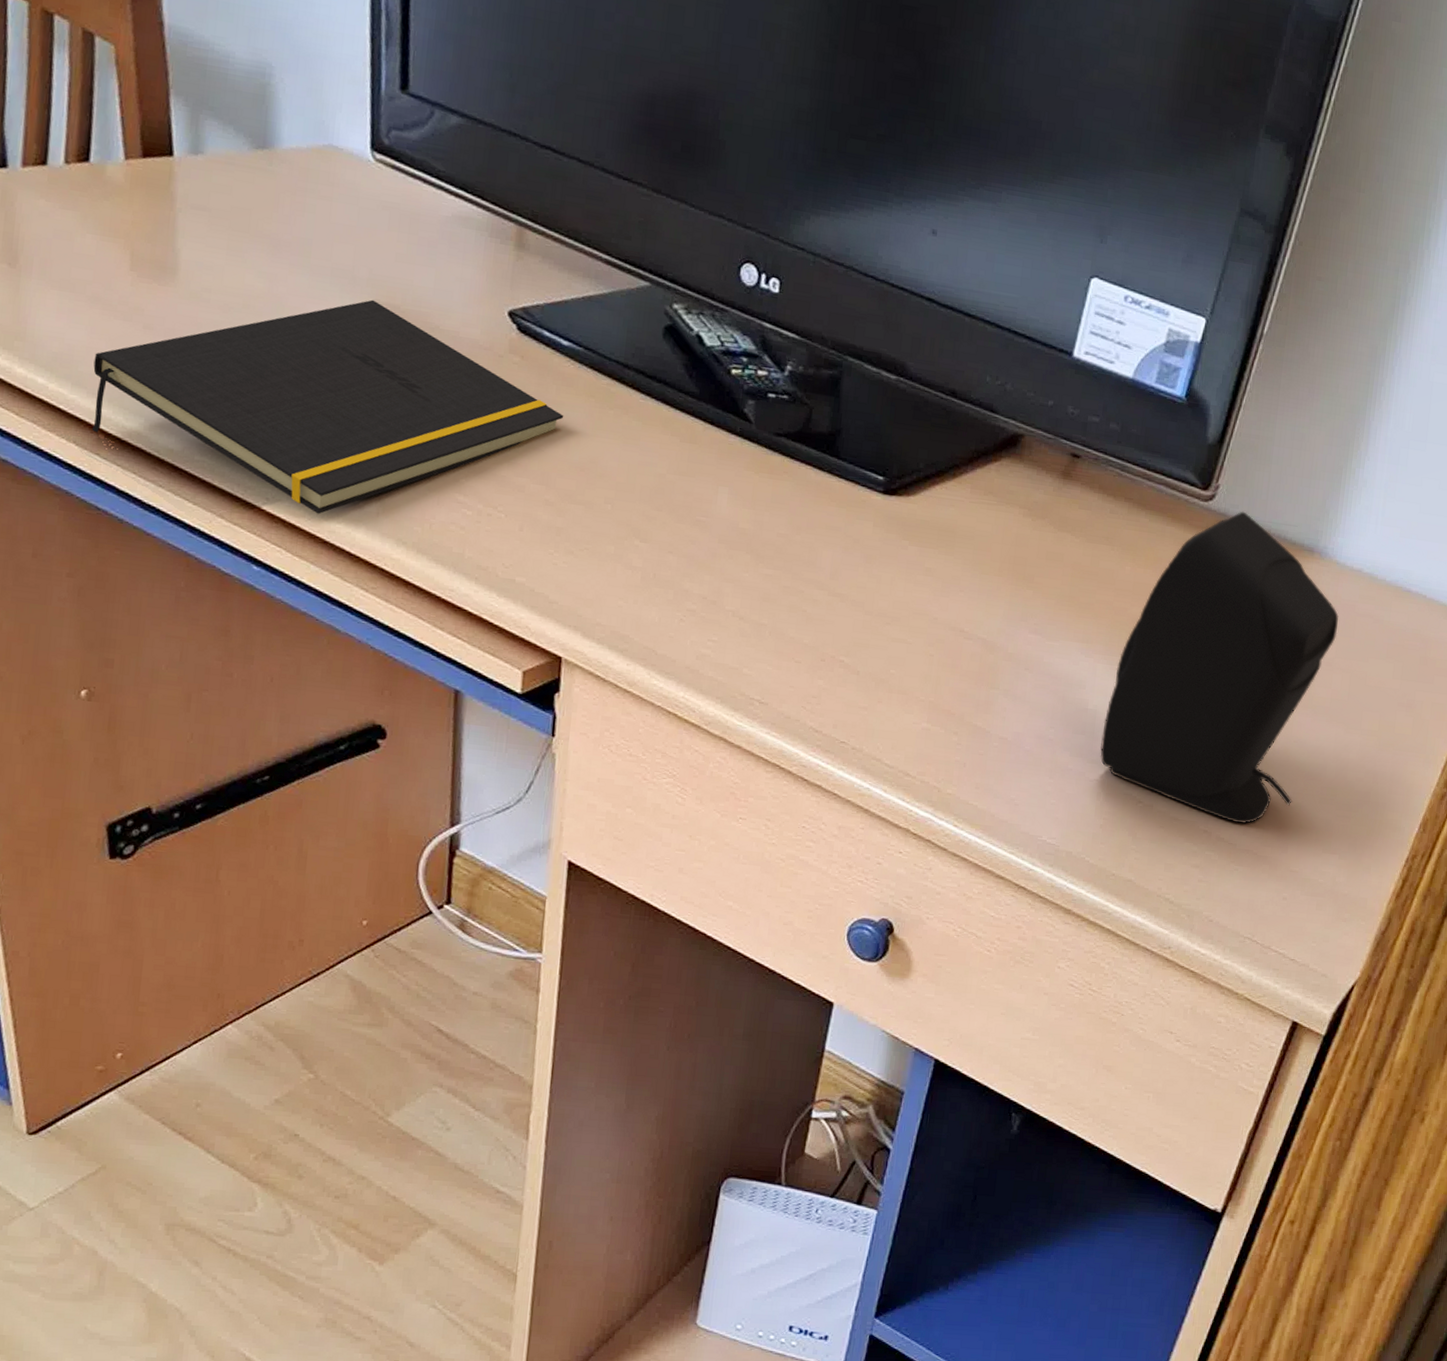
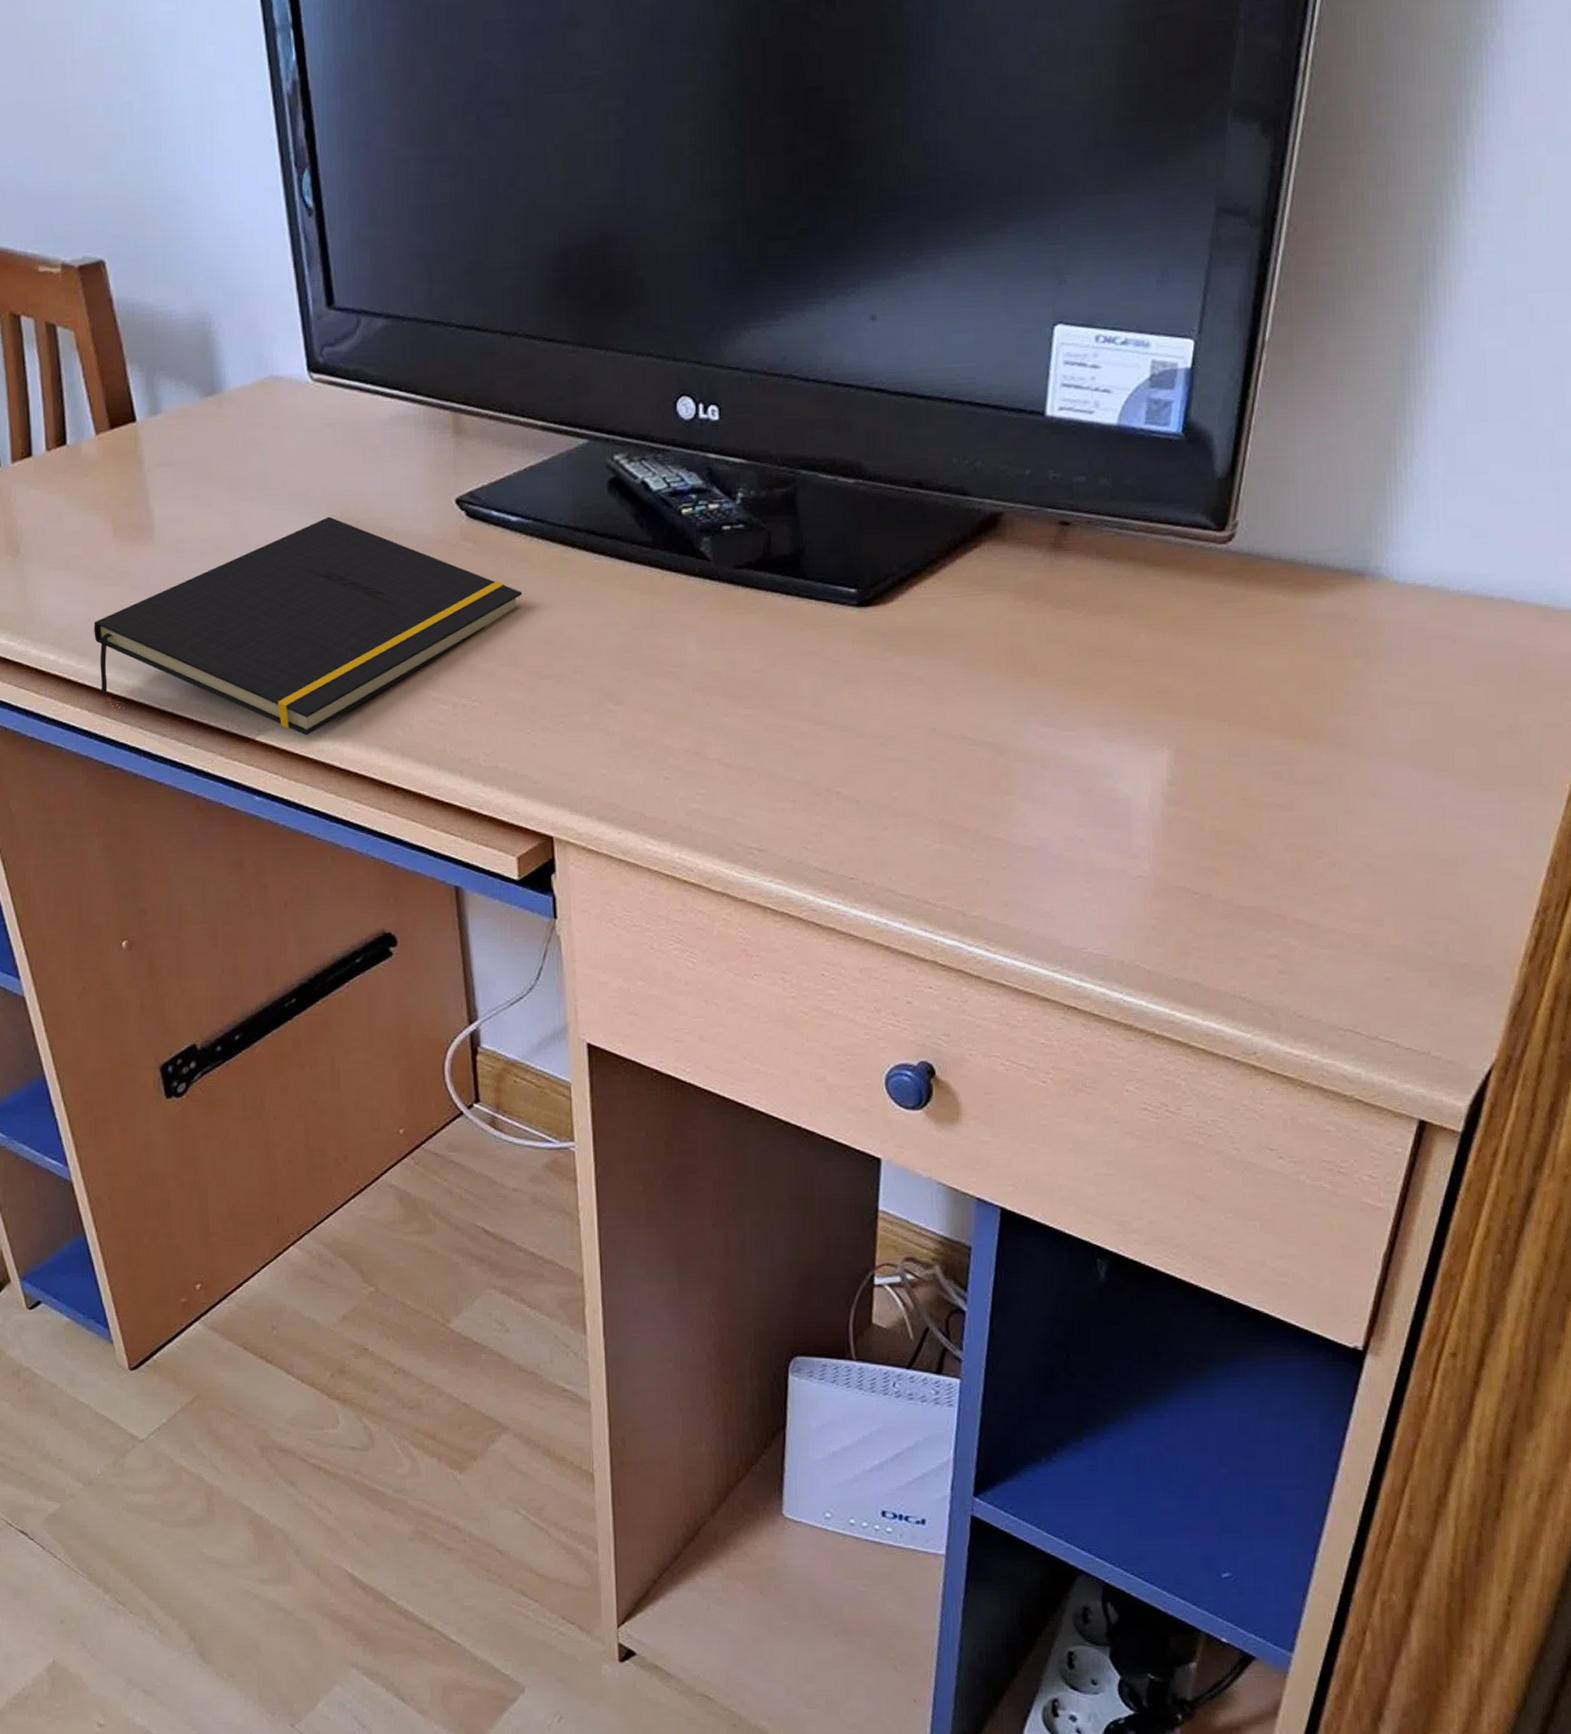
speaker: present [1100,511,1339,824] -> none [1139,546,1408,901]

